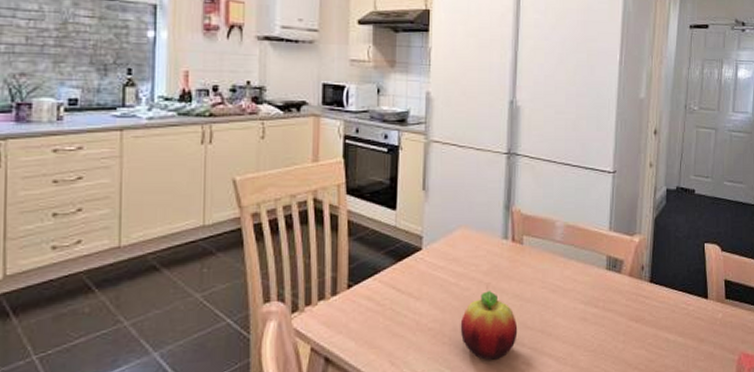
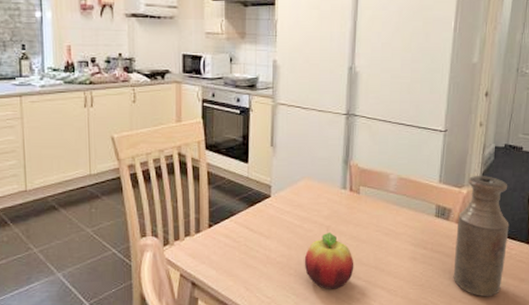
bottle: none [628,222,685,362] -> present [453,176,509,297]

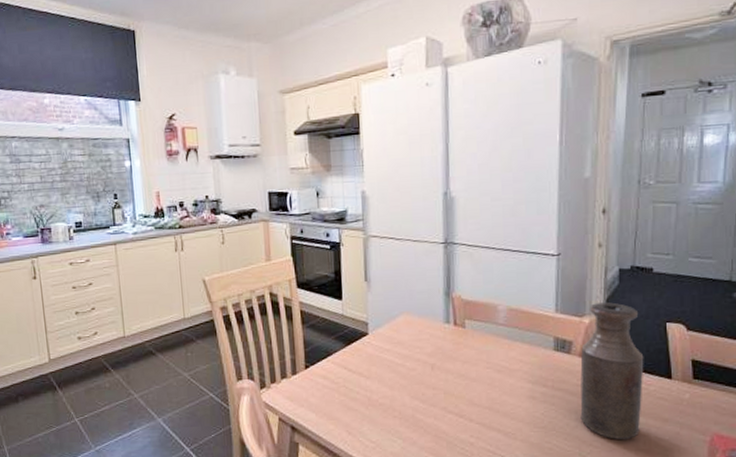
fruit: present [304,232,354,290] -> none [408,370,465,434]

